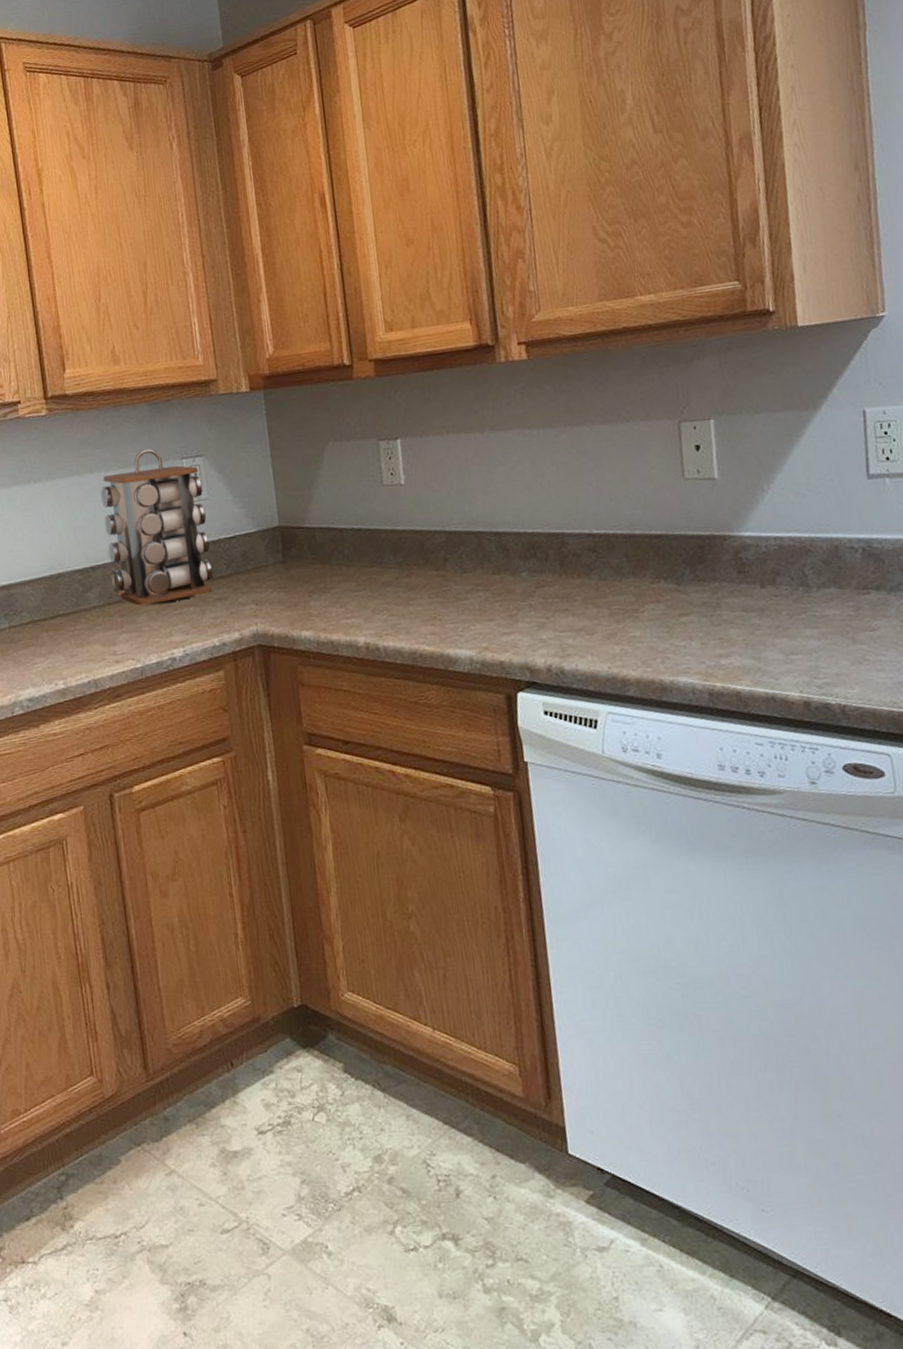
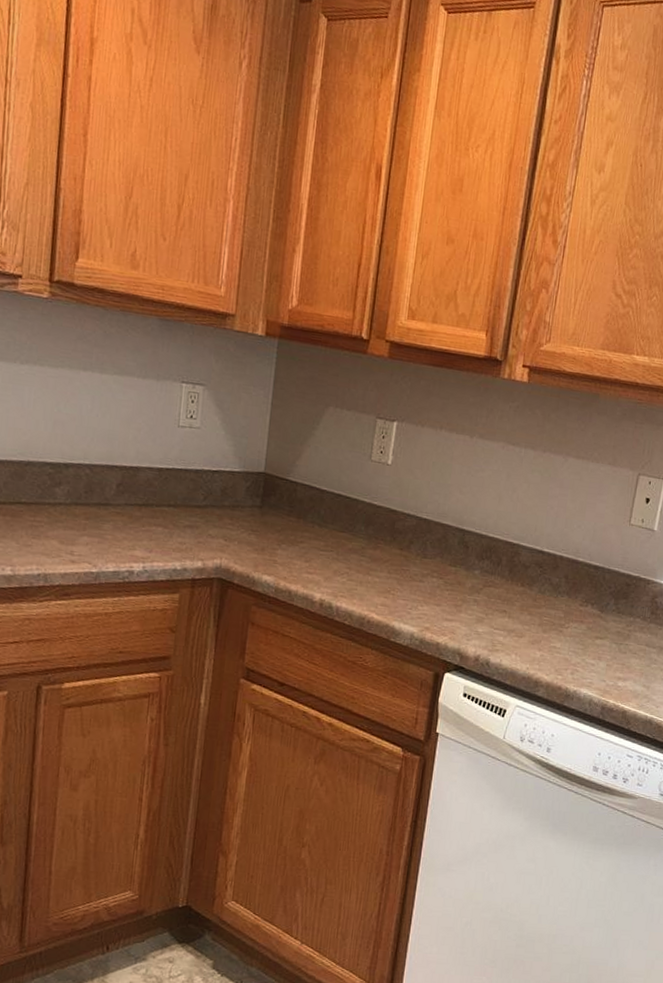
spice rack: present [101,448,214,606] -> none [84,362,197,519]

